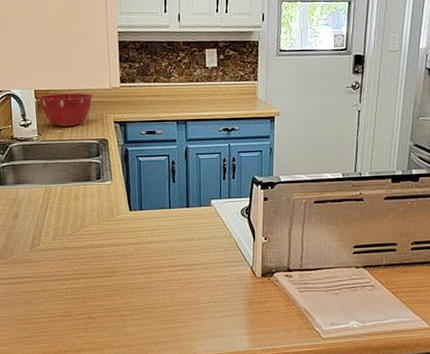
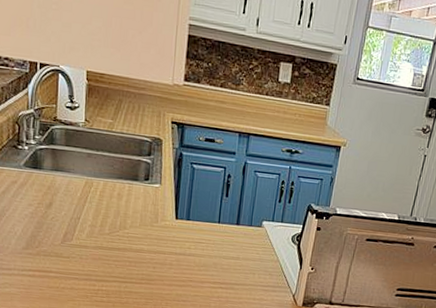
mixing bowl: present [38,93,93,127] -> none [90,78,152,119]

